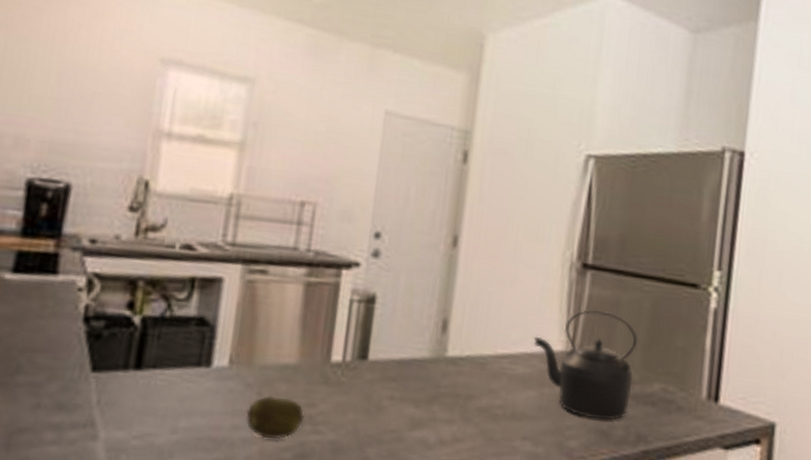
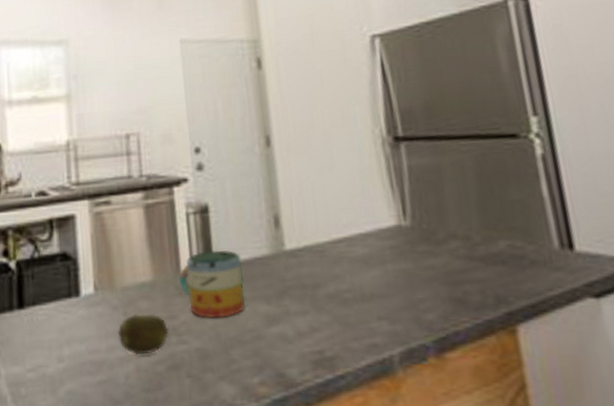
mug: none [325,343,399,414] -> present [179,250,245,319]
kettle: present [533,309,638,420] -> none [364,179,479,288]

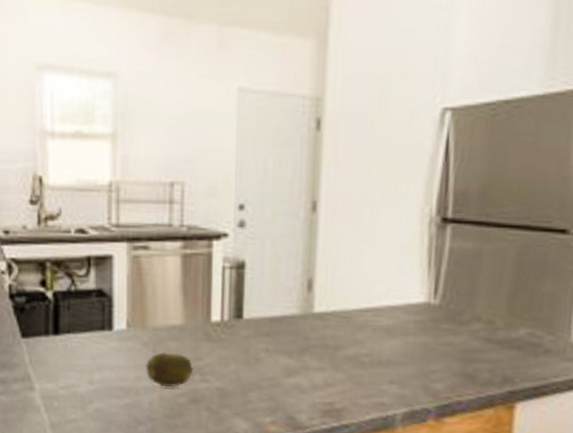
mug: present [179,250,245,319] -> none [207,304,270,365]

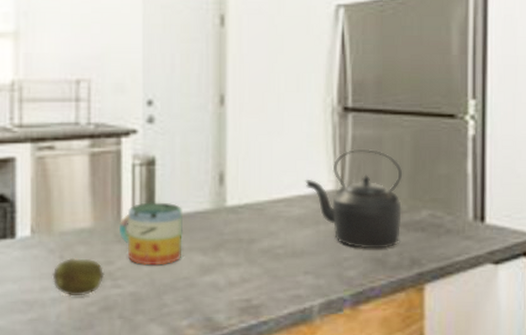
mug: none [207,304,270,365] -> present [118,202,182,266]
kettle: none [395,261,502,364] -> present [305,148,403,249]

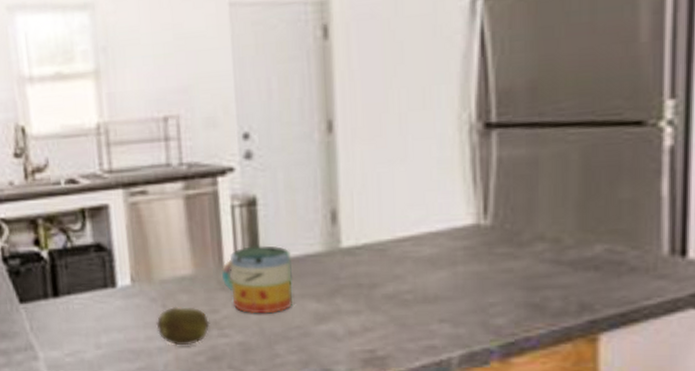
kettle: present [305,148,403,249] -> none [437,173,568,293]

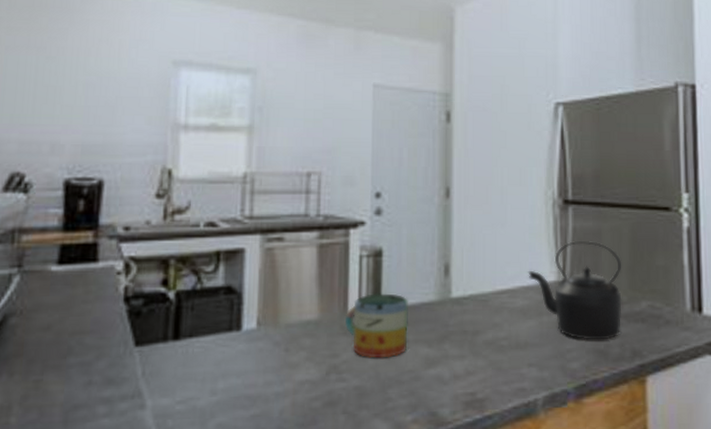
fruit: present [156,306,210,346] -> none [276,350,330,391]
kettle: none [437,173,568,293] -> present [528,240,622,340]

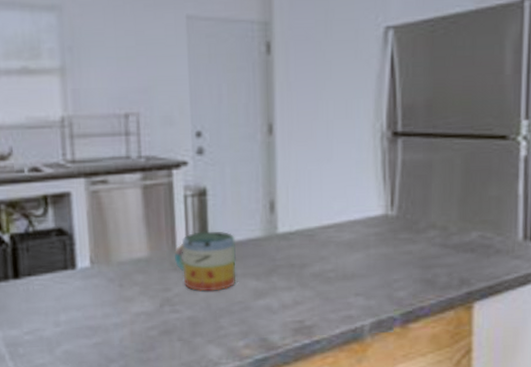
kettle: present [528,240,622,340] -> none [355,173,453,271]

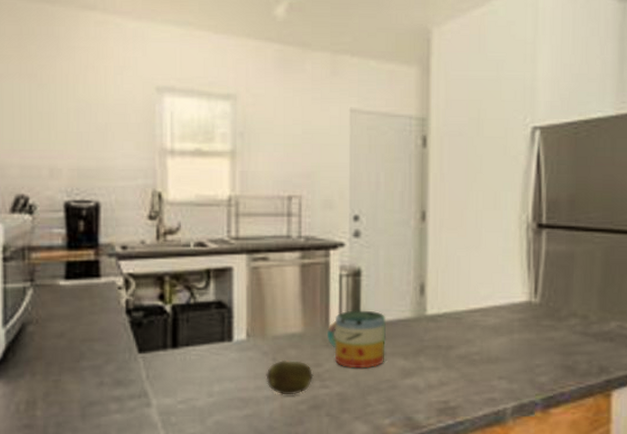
fruit: none [113,285,163,322] -> present [266,359,314,395]

